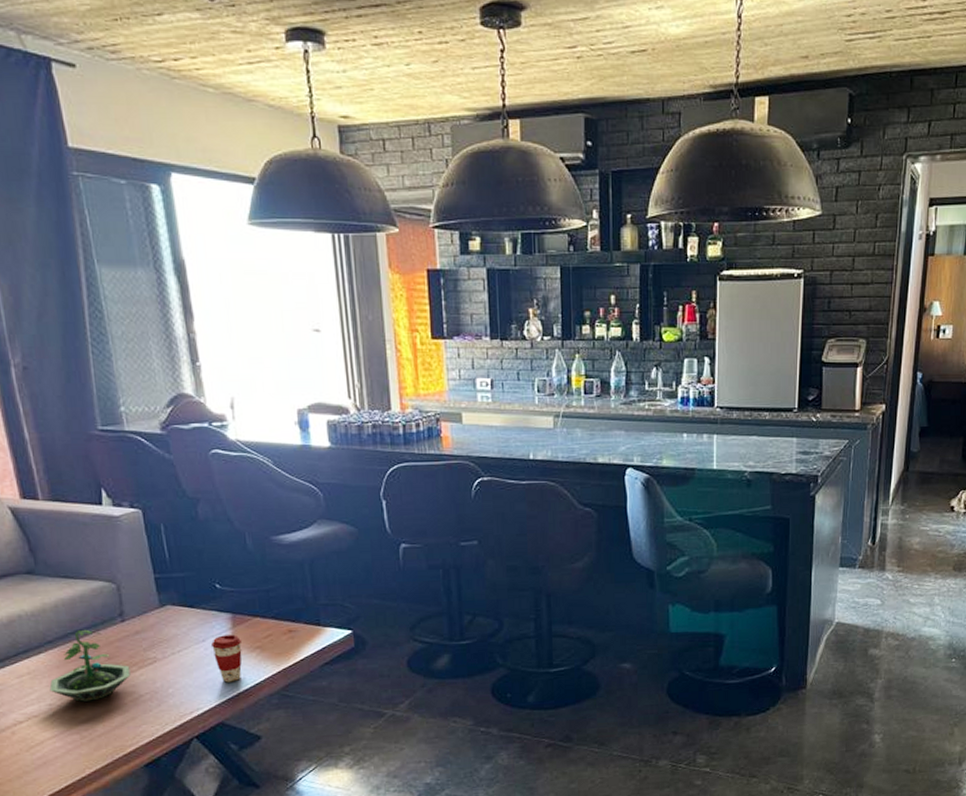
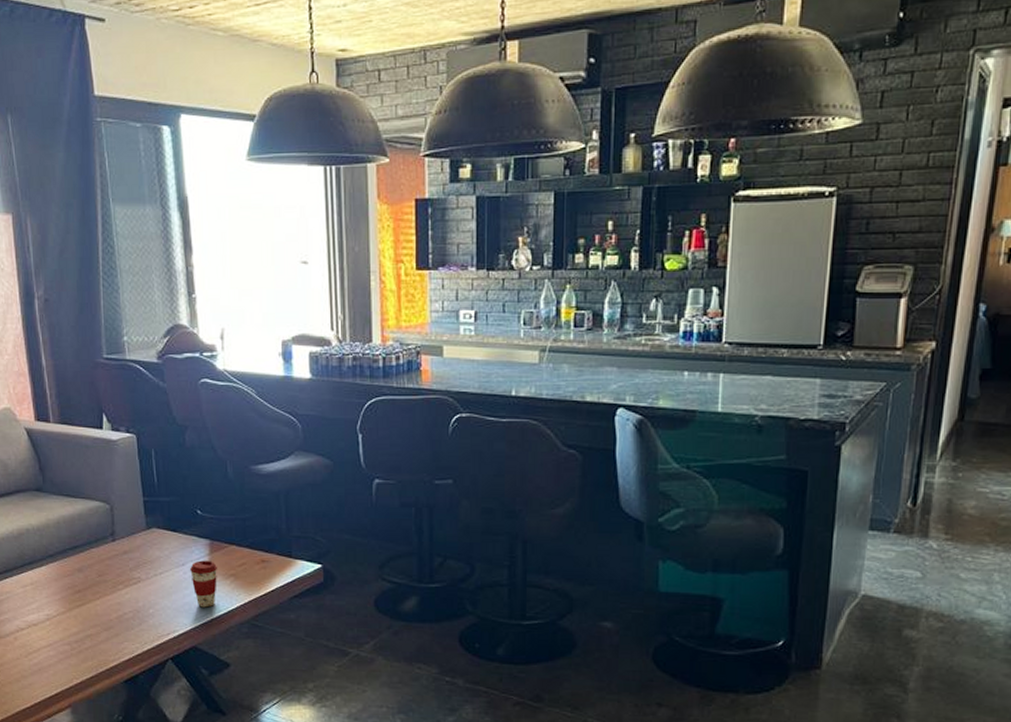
terrarium: present [49,629,131,702] -> none [48,546,117,615]

